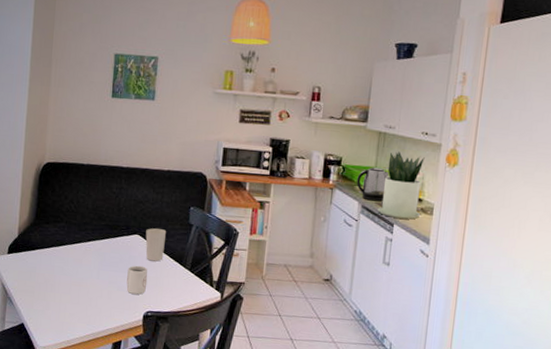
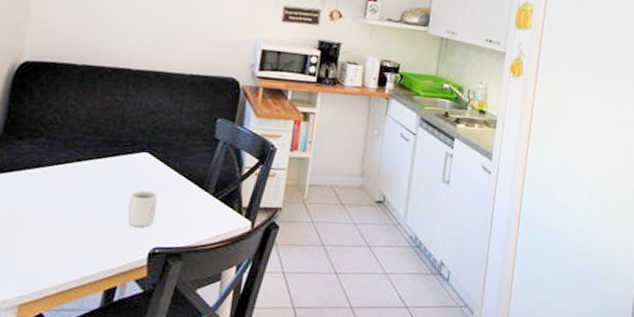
cup: present [145,228,167,262] -> none [156,144,186,185]
kettle: present [356,167,389,202] -> none [415,75,450,114]
planter: present [377,151,425,220] -> none [437,59,488,133]

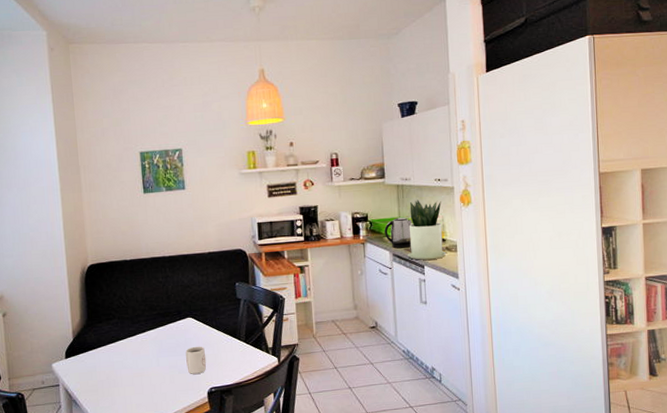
kettle: none [415,75,450,114] -> present [384,217,412,249]
planter: none [437,59,488,133] -> present [407,199,447,260]

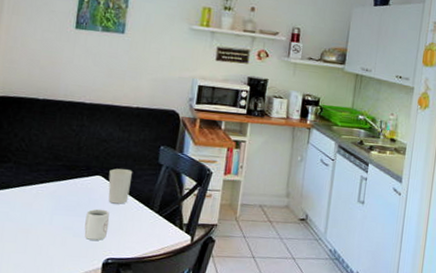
cup: none [197,308,218,340] -> present [108,168,133,204]
kettle: present [384,217,412,249] -> none [333,108,364,142]
planter: present [407,199,447,260] -> none [353,93,399,159]

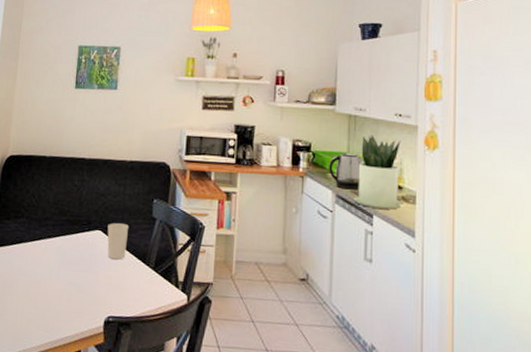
mug: present [84,209,110,240] -> none [87,264,110,297]
kettle: none [333,108,364,142] -> present [329,152,363,190]
planter: none [353,93,399,159] -> present [353,135,402,210]

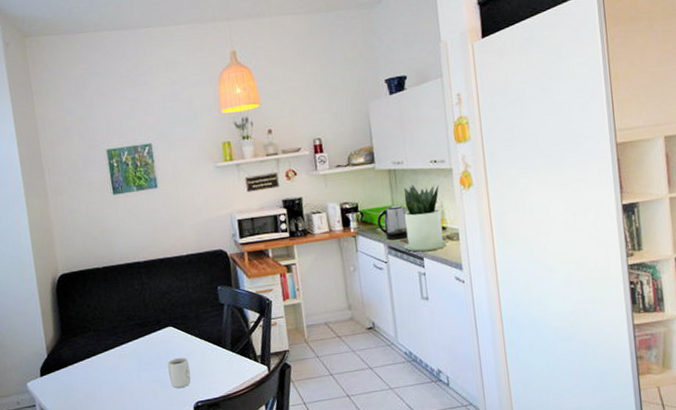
mug: none [87,264,110,297] -> present [167,357,191,388]
cup: present [107,223,129,260] -> none [178,315,202,350]

